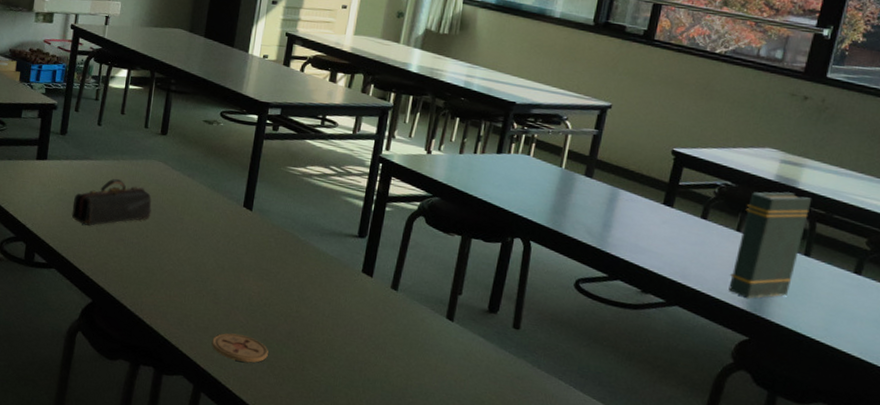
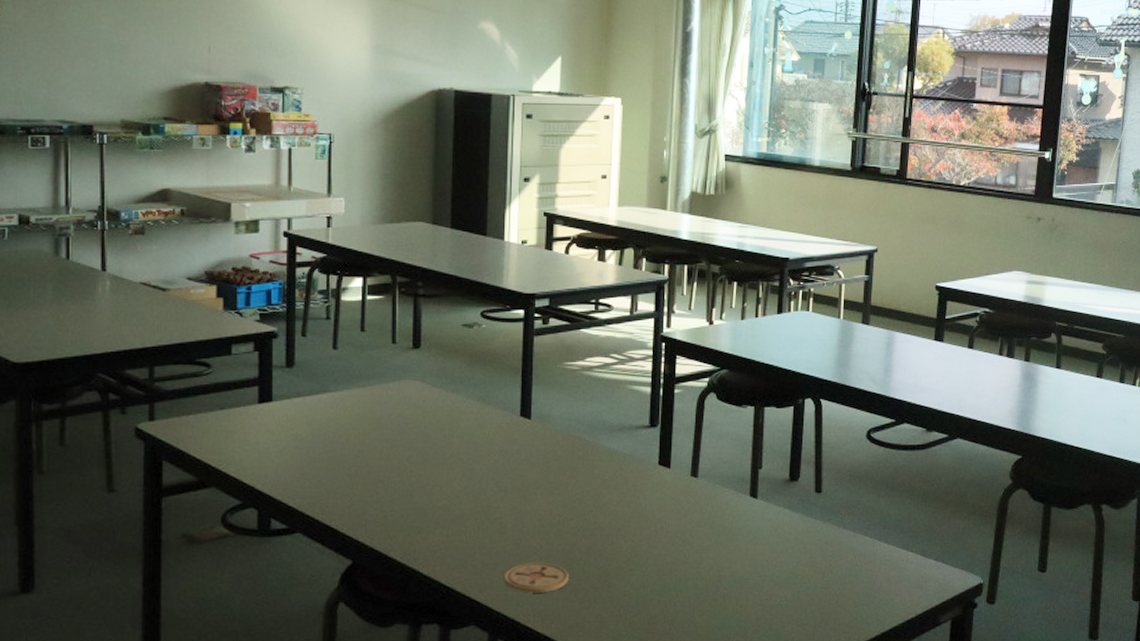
pencil case: present [71,178,152,226] -> none [313,409,412,472]
book: present [728,192,812,299] -> none [998,311,1056,418]

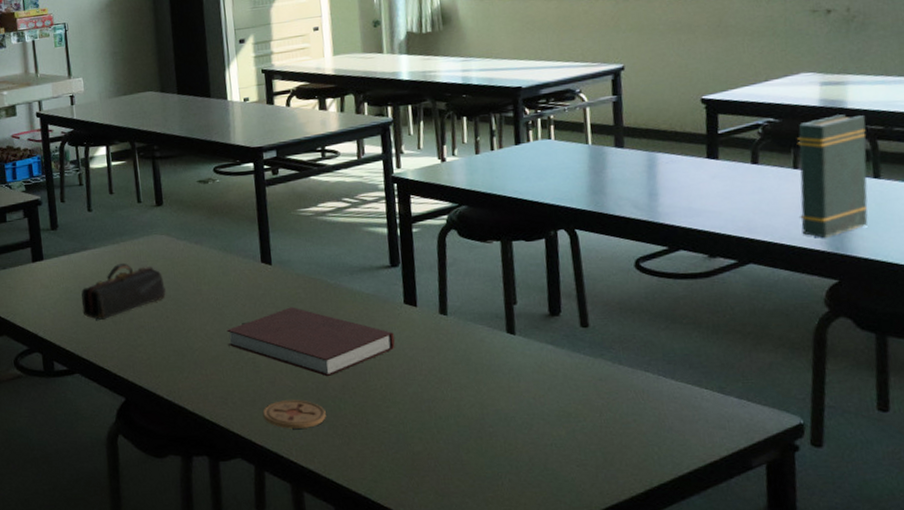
pencil case: none [313,409,412,472] -> present [81,262,166,320]
notebook: none [474,464,645,539] -> present [227,307,395,377]
book: none [998,311,1056,418] -> present [797,114,868,238]

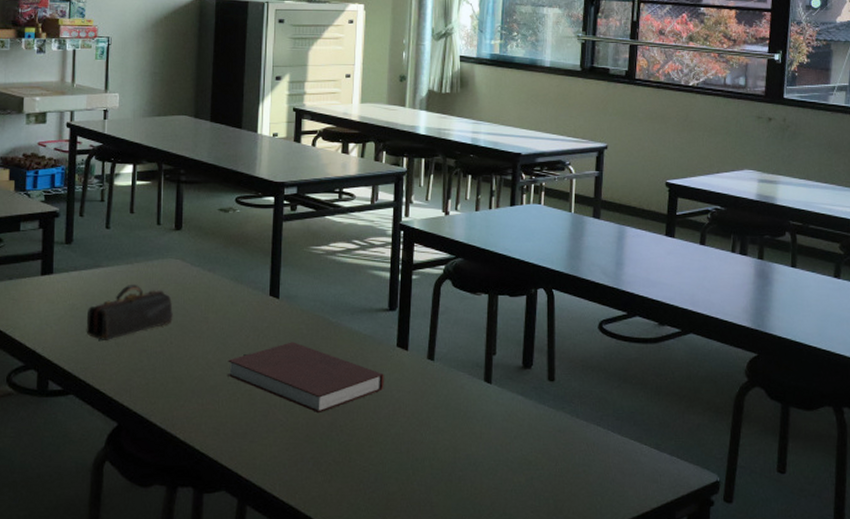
coaster: present [262,400,326,429] -> none [252,434,312,464]
book: present [797,114,868,238] -> none [732,209,790,316]

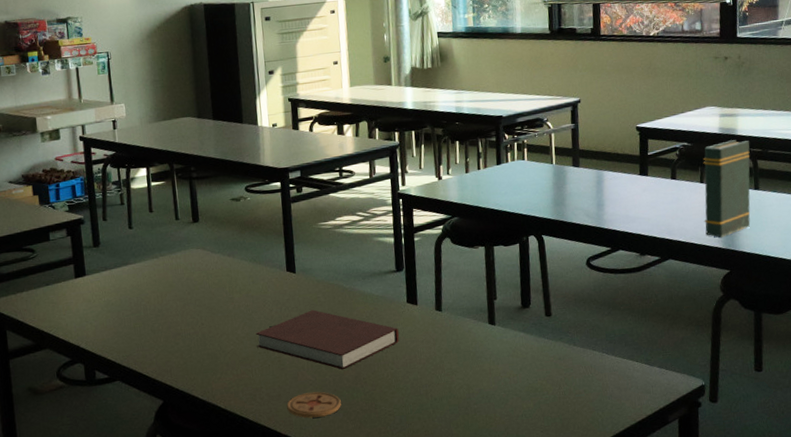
pencil case: present [86,284,173,340] -> none [122,275,201,330]
coaster: none [252,434,312,464] -> present [287,391,341,418]
book: none [732,209,790,316] -> present [703,140,751,237]

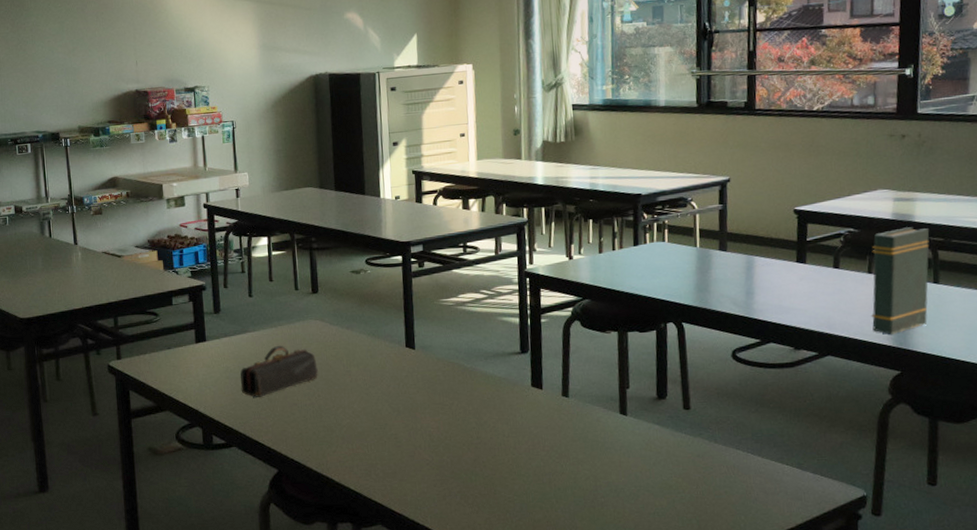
pencil case: none [122,275,201,330] -> present [240,345,318,397]
notebook: present [256,309,399,370] -> none [372,388,522,452]
coaster: present [287,391,341,418] -> none [402,472,459,499]

